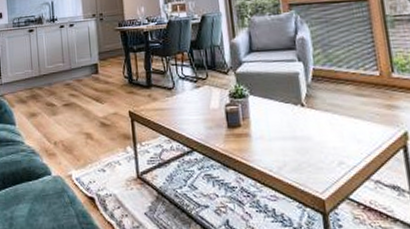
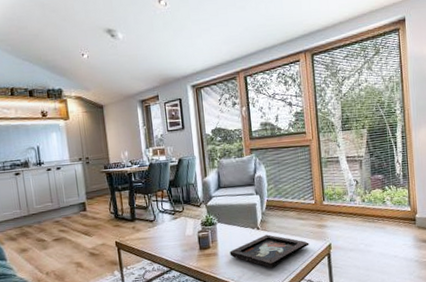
decorative tray: none [266,114,375,160] -> present [230,234,309,269]

